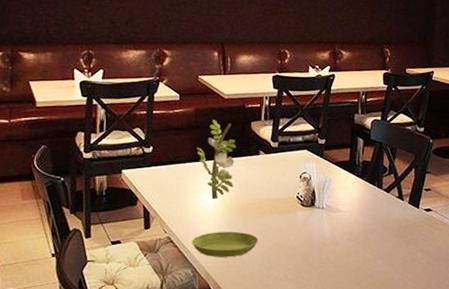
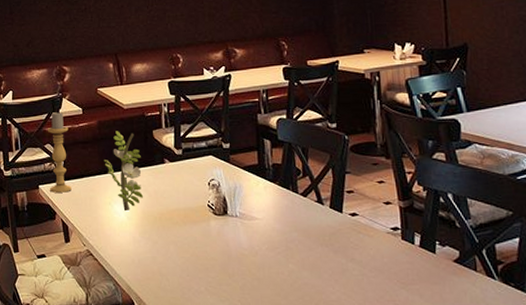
candle holder: none [134,95,162,179] -> present [47,111,72,193]
saucer: present [192,232,258,257] -> none [110,244,174,270]

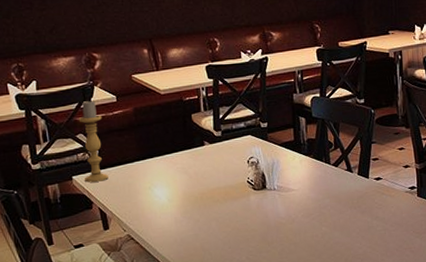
flower: present [104,131,144,212] -> none [142,116,185,195]

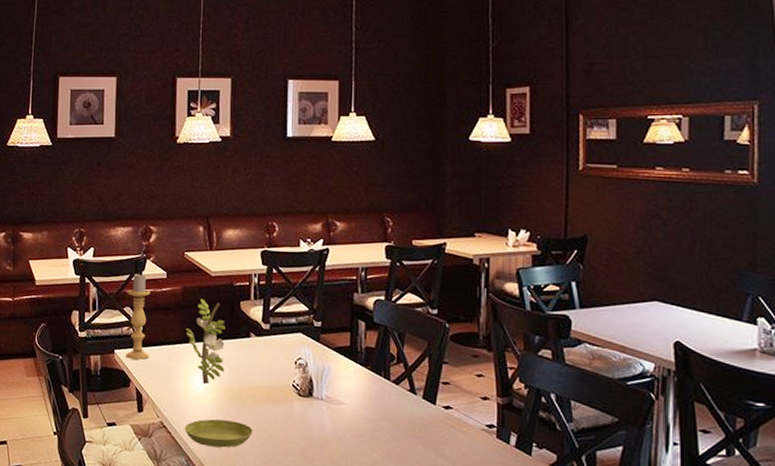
flower: none [142,116,185,195] -> present [185,299,226,385]
saucer: none [151,221,216,249] -> present [184,419,253,448]

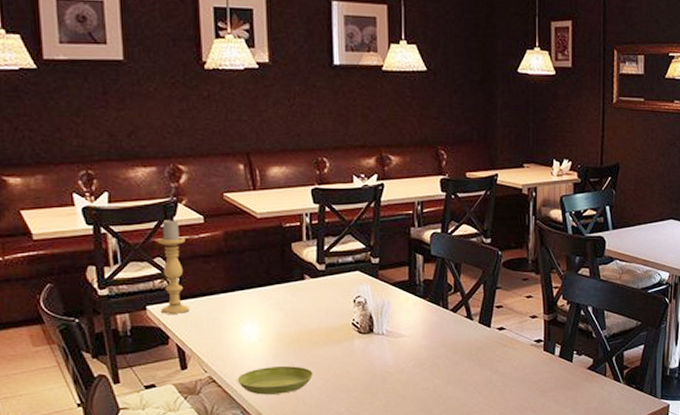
flower: present [185,299,226,385] -> none [231,243,279,333]

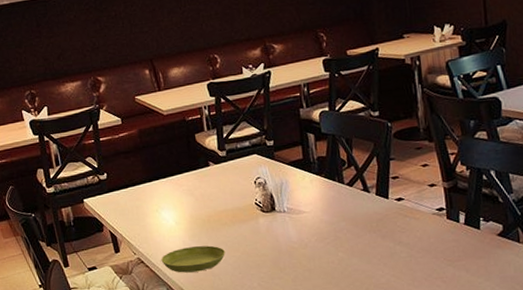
candle holder: present [157,219,190,314] -> none [87,123,117,205]

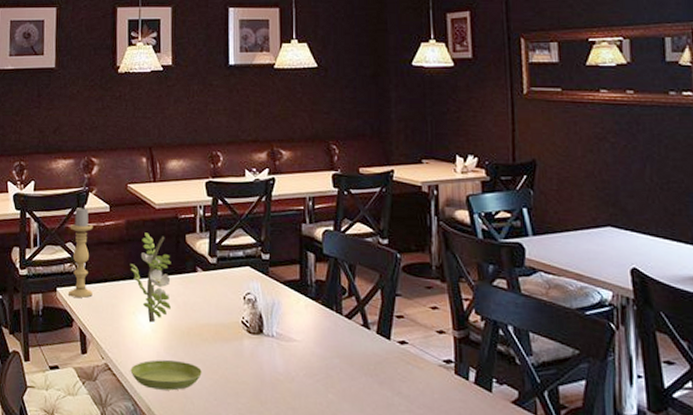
candle holder: none [87,123,117,205] -> present [69,207,93,298]
flower: none [147,138,191,217] -> present [130,232,172,323]

